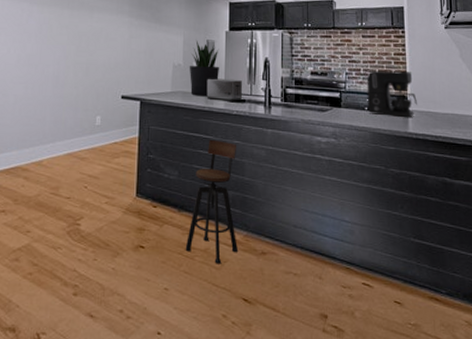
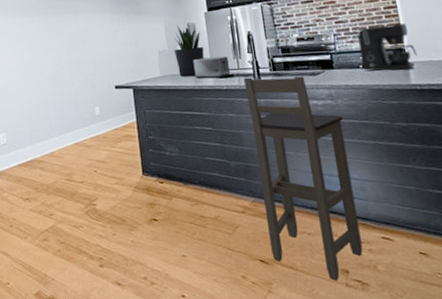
bar stool: present [185,139,238,264] -> none [195,115,247,230]
bar stool: none [254,105,344,326] -> present [243,76,363,281]

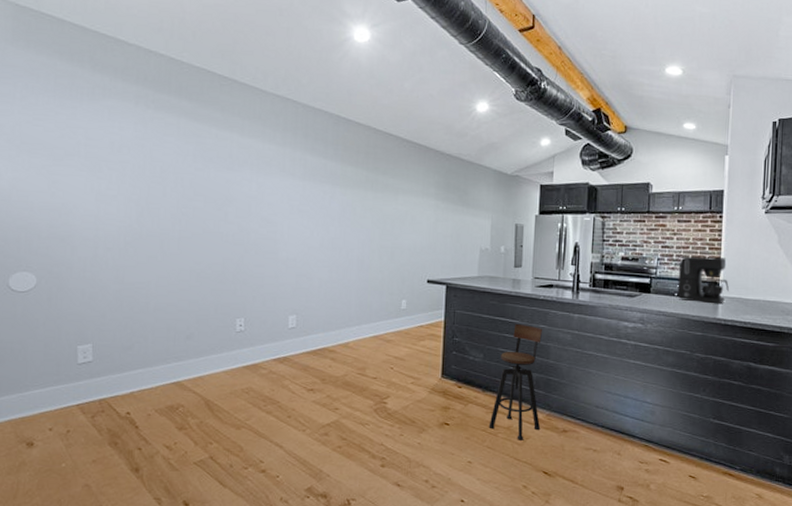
planter: present [173,25,204,78] -> none [496,224,528,282]
toaster: present [193,55,231,79] -> none [513,263,551,288]
bar stool: none [195,115,247,230] -> present [489,323,542,440]
bar stool: present [243,76,363,281] -> none [556,290,648,496]

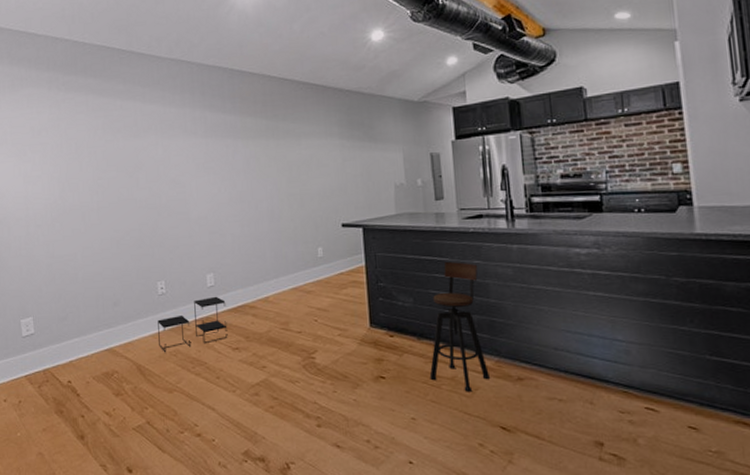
side table: none [231,337,306,390] -> present [158,296,228,353]
coffee maker: present [677,256,729,304] -> none [634,160,705,217]

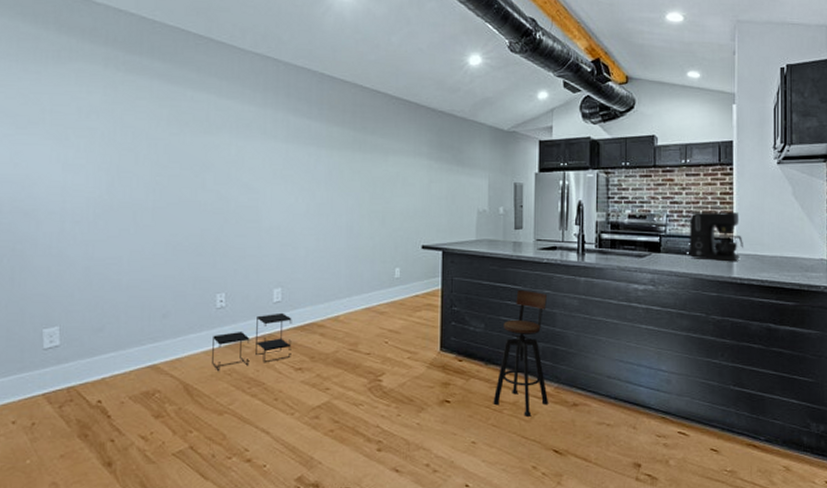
coffee maker: none [634,160,705,217] -> present [689,212,743,262]

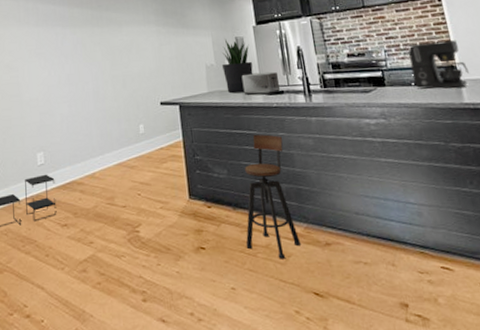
planter: none [495,183,528,244] -> present [221,39,253,94]
toaster: none [514,224,554,250] -> present [241,71,281,96]

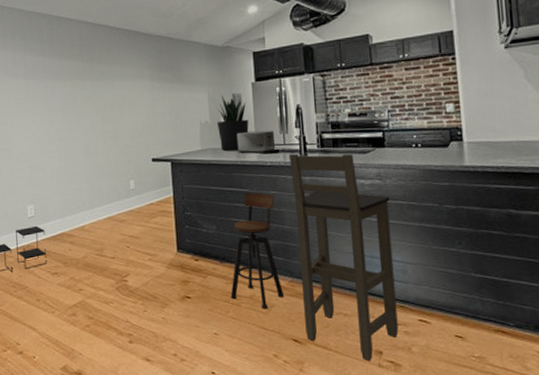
bar stool: none [293,93,422,316] -> present [288,153,399,361]
coffee maker: present [408,40,469,89] -> none [412,101,474,151]

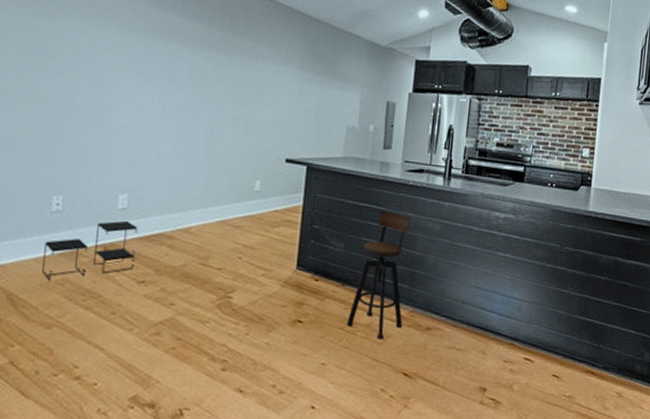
planter: present [216,95,249,152] -> none [364,101,400,164]
toaster: present [236,130,276,154] -> none [381,144,422,172]
bar stool: present [288,153,399,361] -> none [417,176,519,398]

